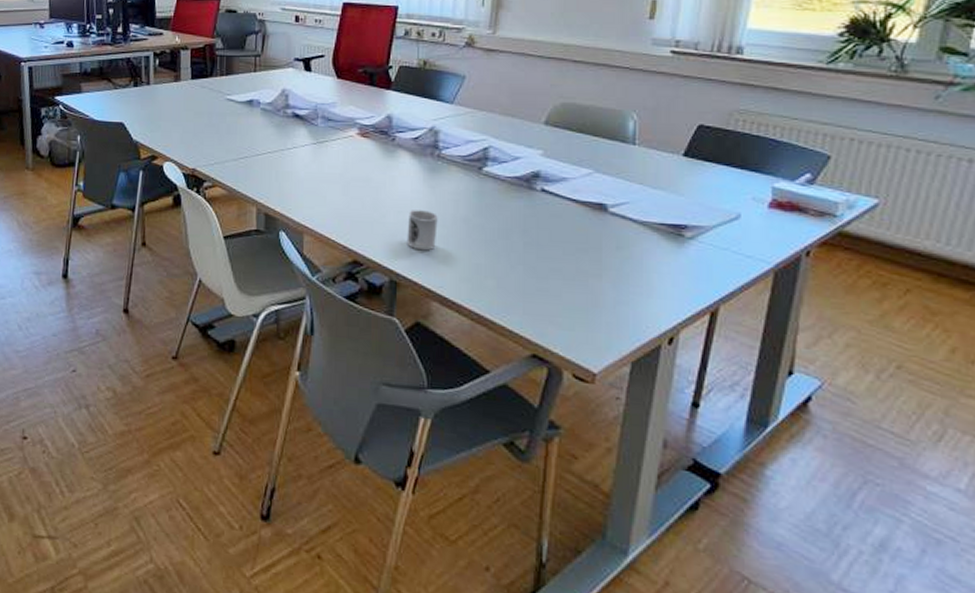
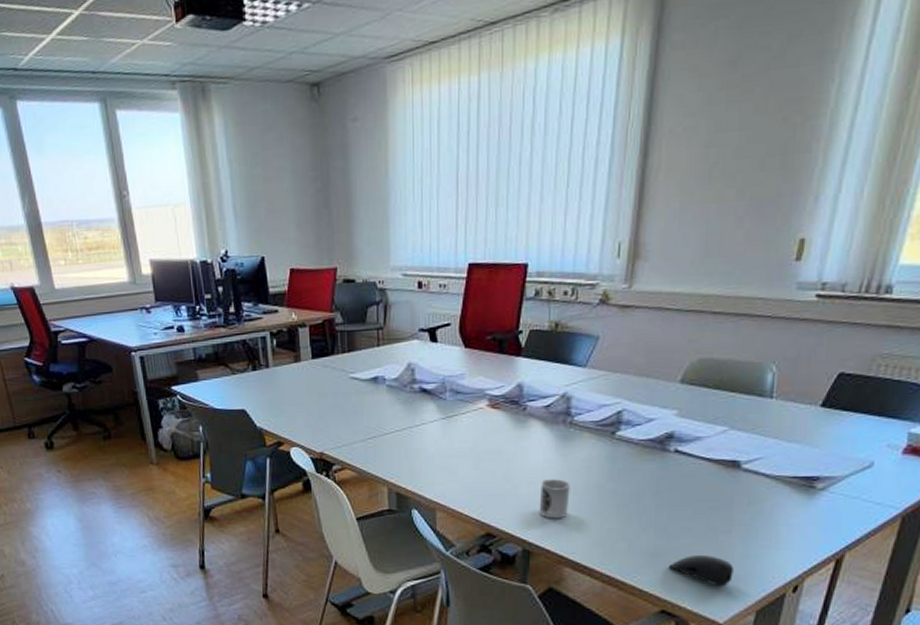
computer mouse: none [539,298,606,333] -> present [669,555,734,587]

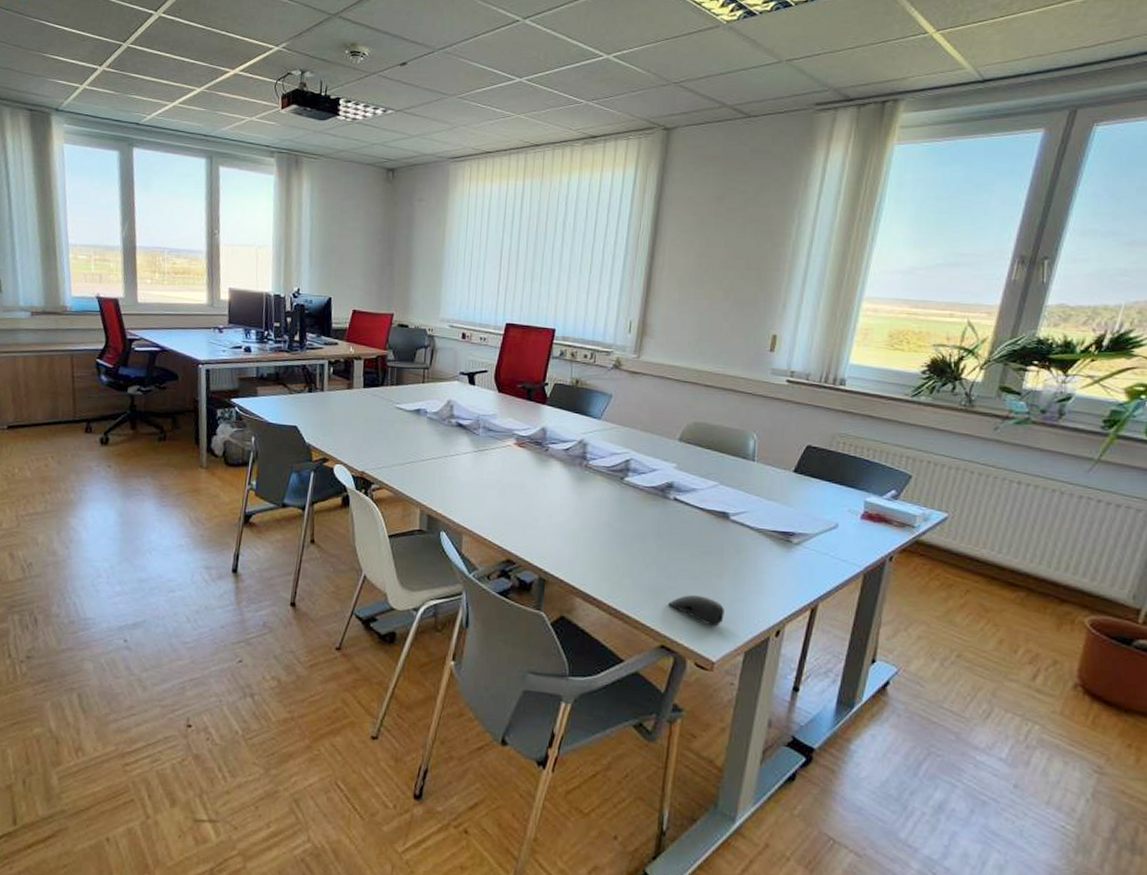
cup: present [539,479,570,519] -> none [555,514,584,552]

